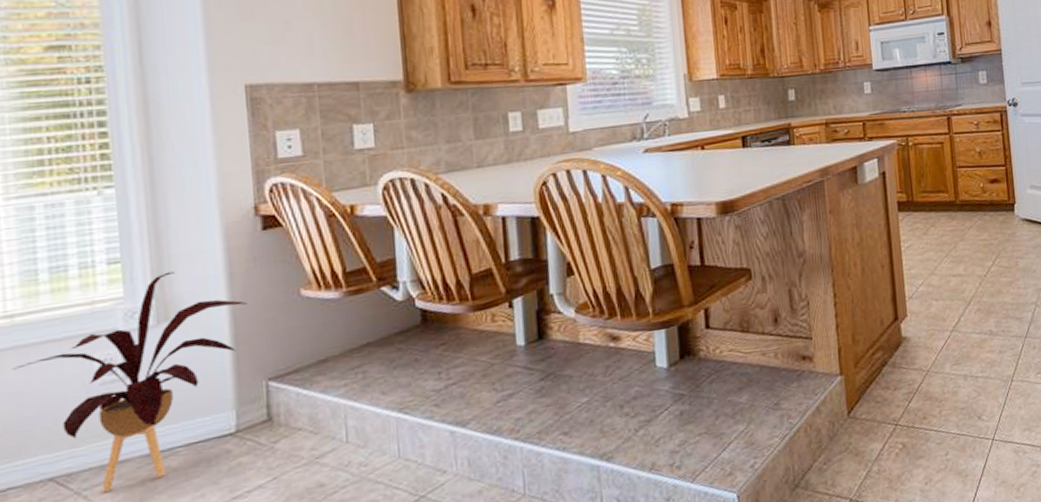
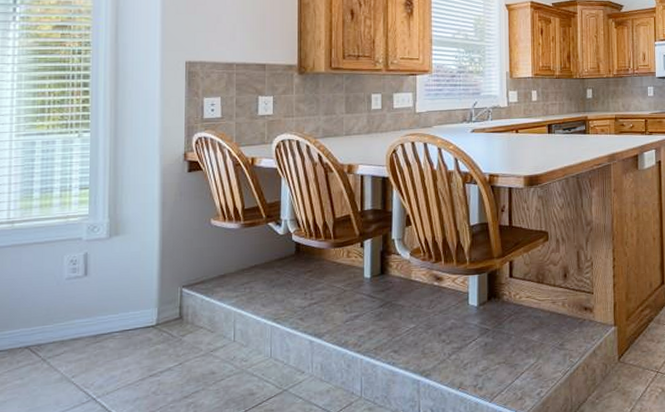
house plant: present [12,271,247,494] -> none [9,198,173,362]

